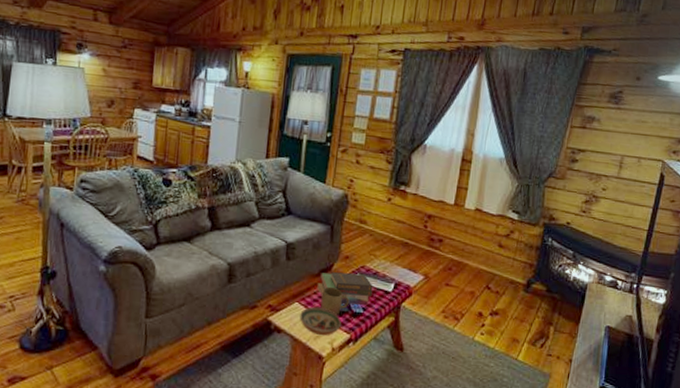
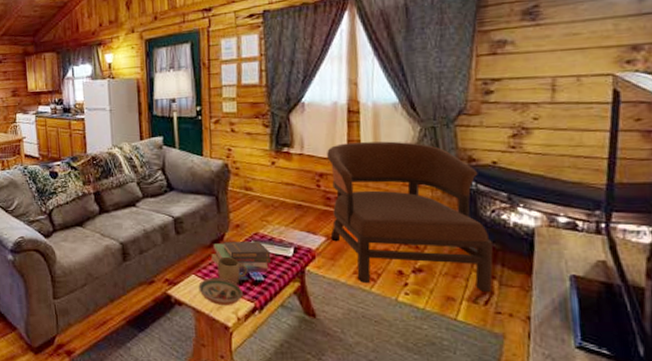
armchair: none [428,189,555,336] -> present [327,141,493,292]

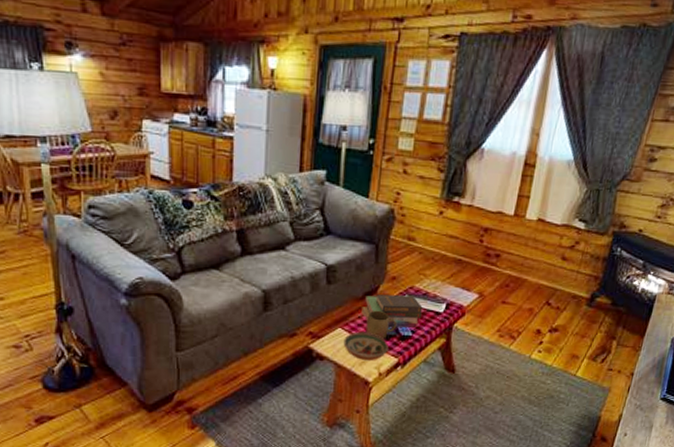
armchair: present [327,141,493,292] -> none [482,198,625,351]

